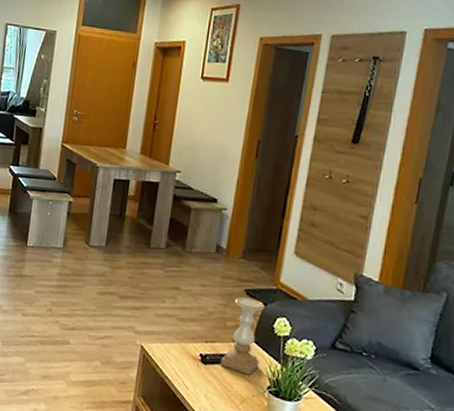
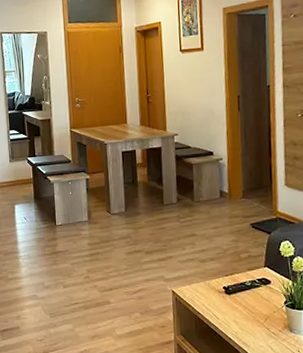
candle holder: present [220,296,265,376] -> none [241,230,274,296]

